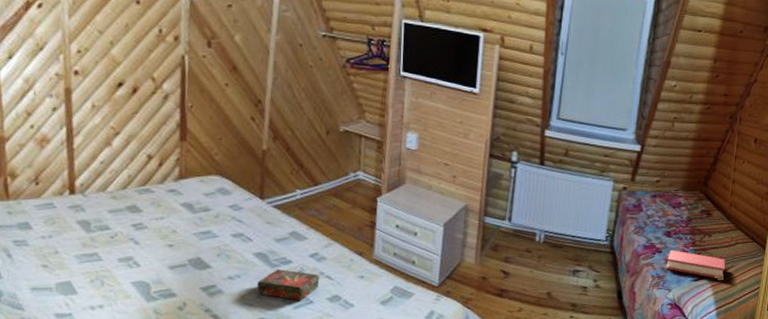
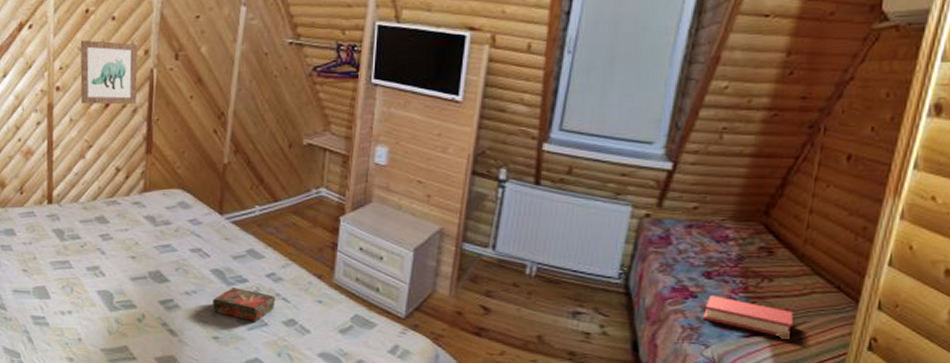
wall art: none [100,22,168,91] -> present [80,39,138,105]

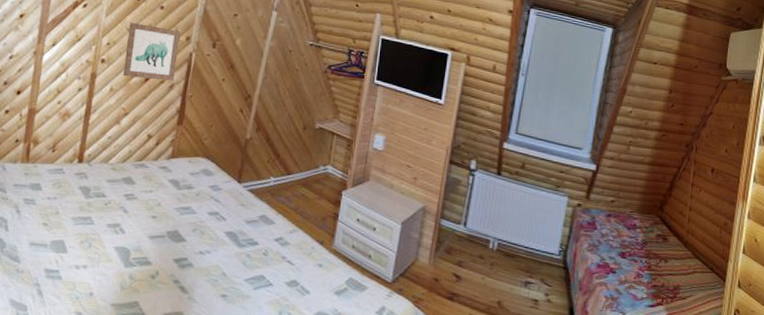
book: present [213,288,275,321] -> none [223,249,281,281]
hardback book: present [703,296,793,336] -> none [620,272,682,306]

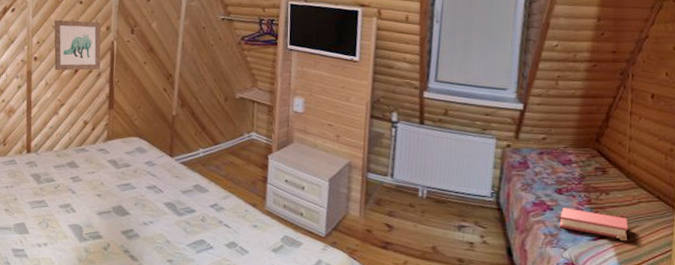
hardback book: none [620,272,682,306] -> present [560,208,628,238]

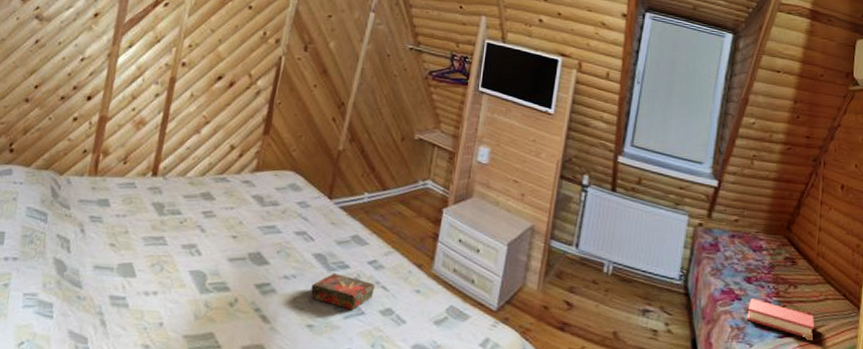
wall art: present [54,19,101,71] -> none [205,22,270,87]
book: none [166,217,219,245] -> present [310,273,375,310]

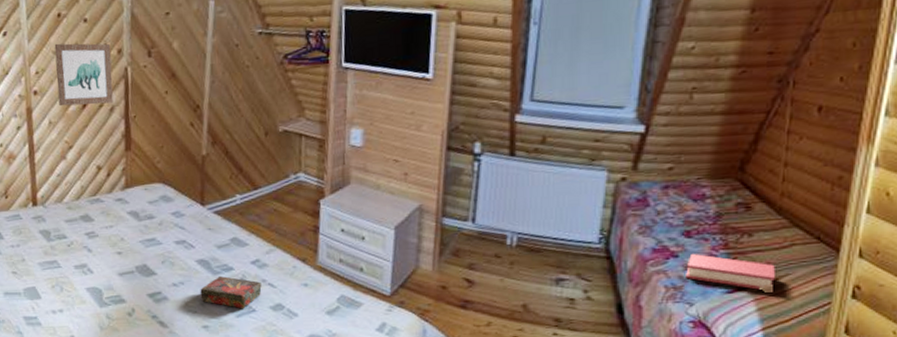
wall art: none [205,22,270,87] -> present [54,43,114,107]

